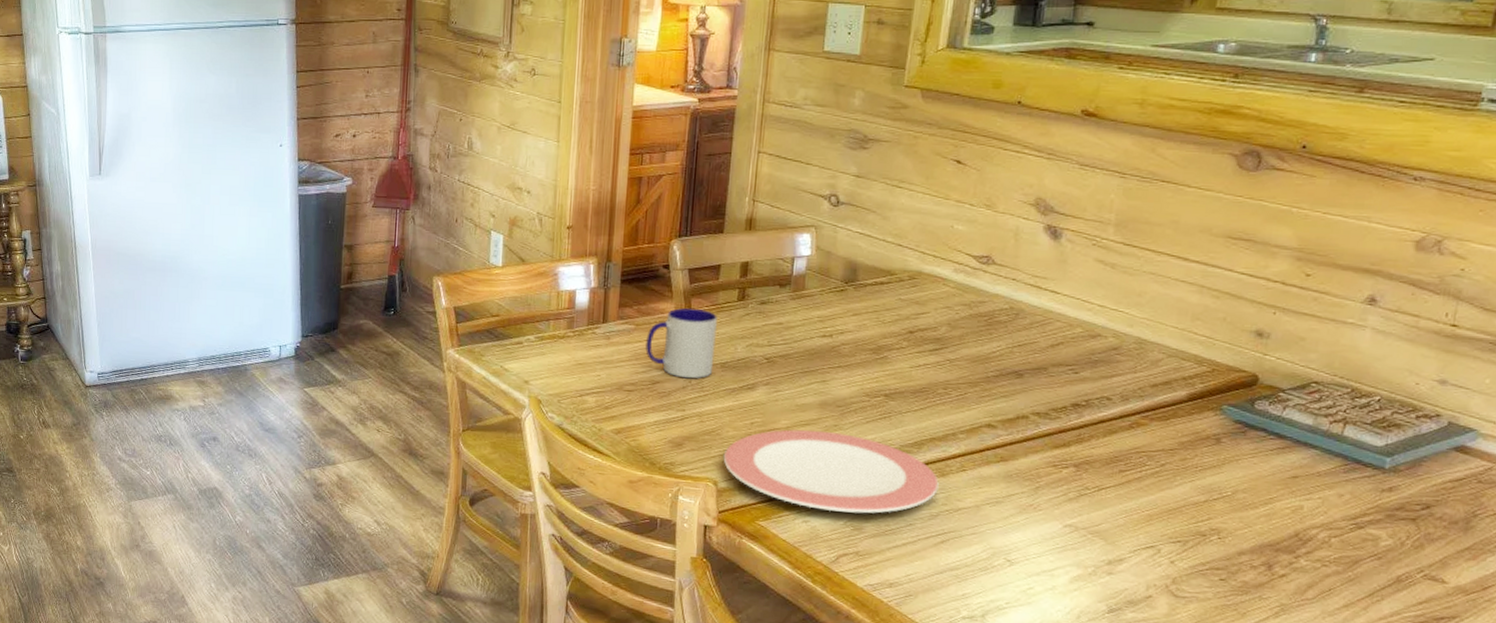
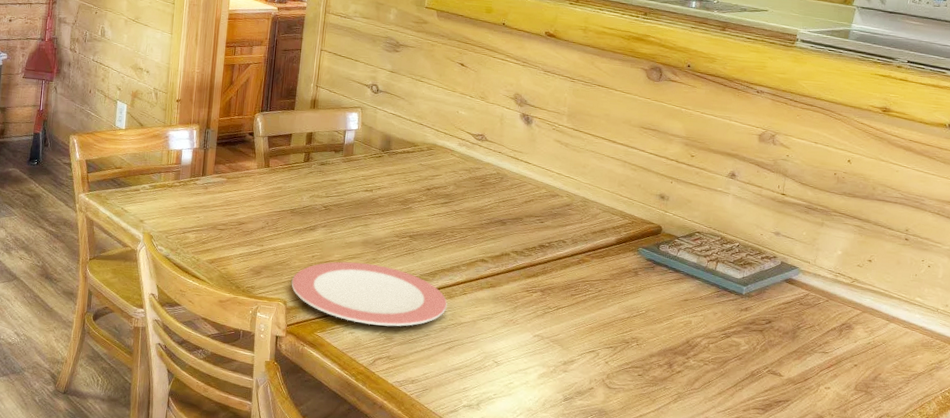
mug: present [645,307,718,379] -> none [234,166,289,221]

